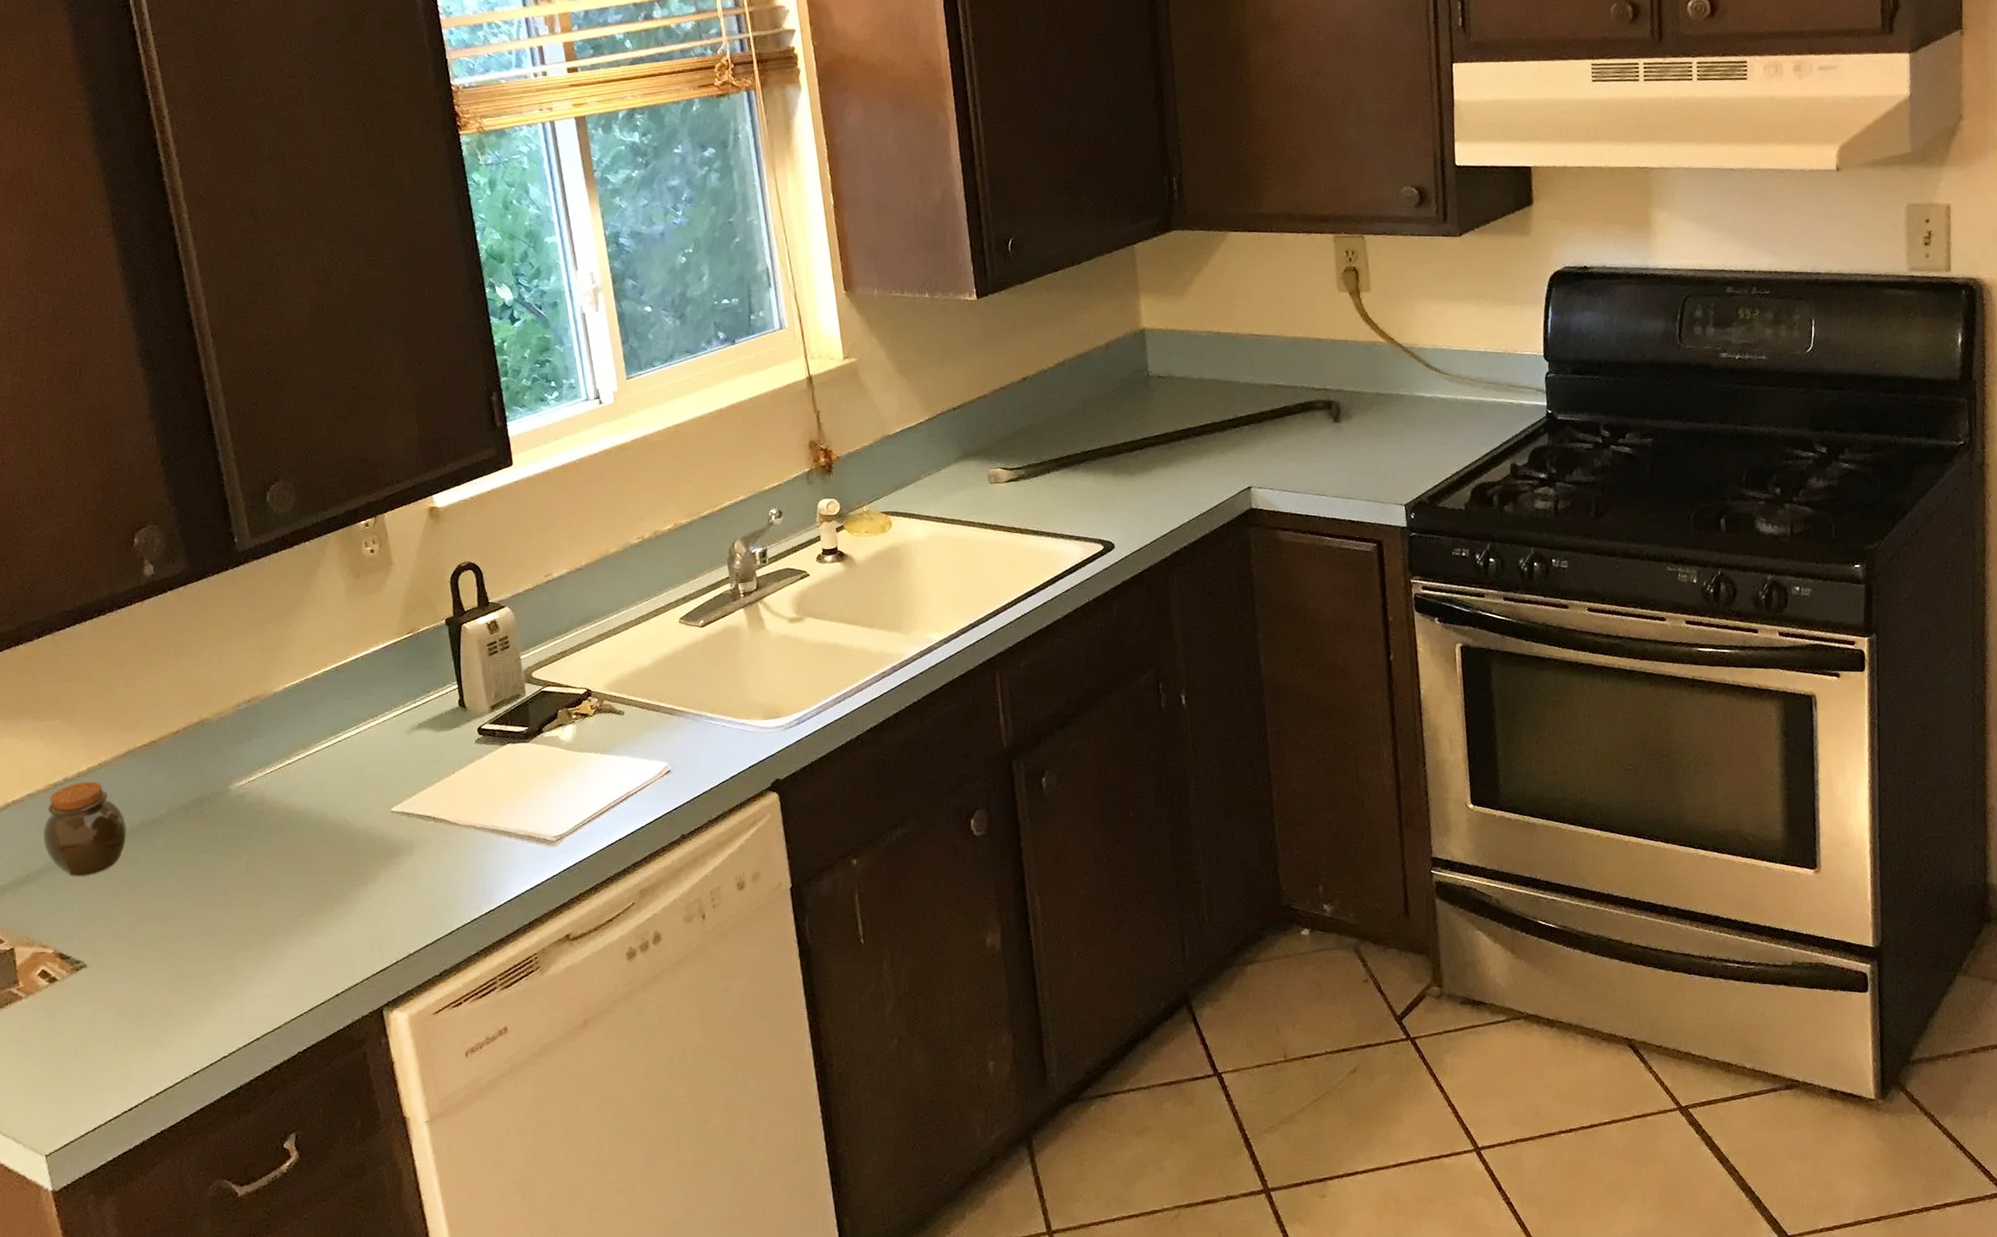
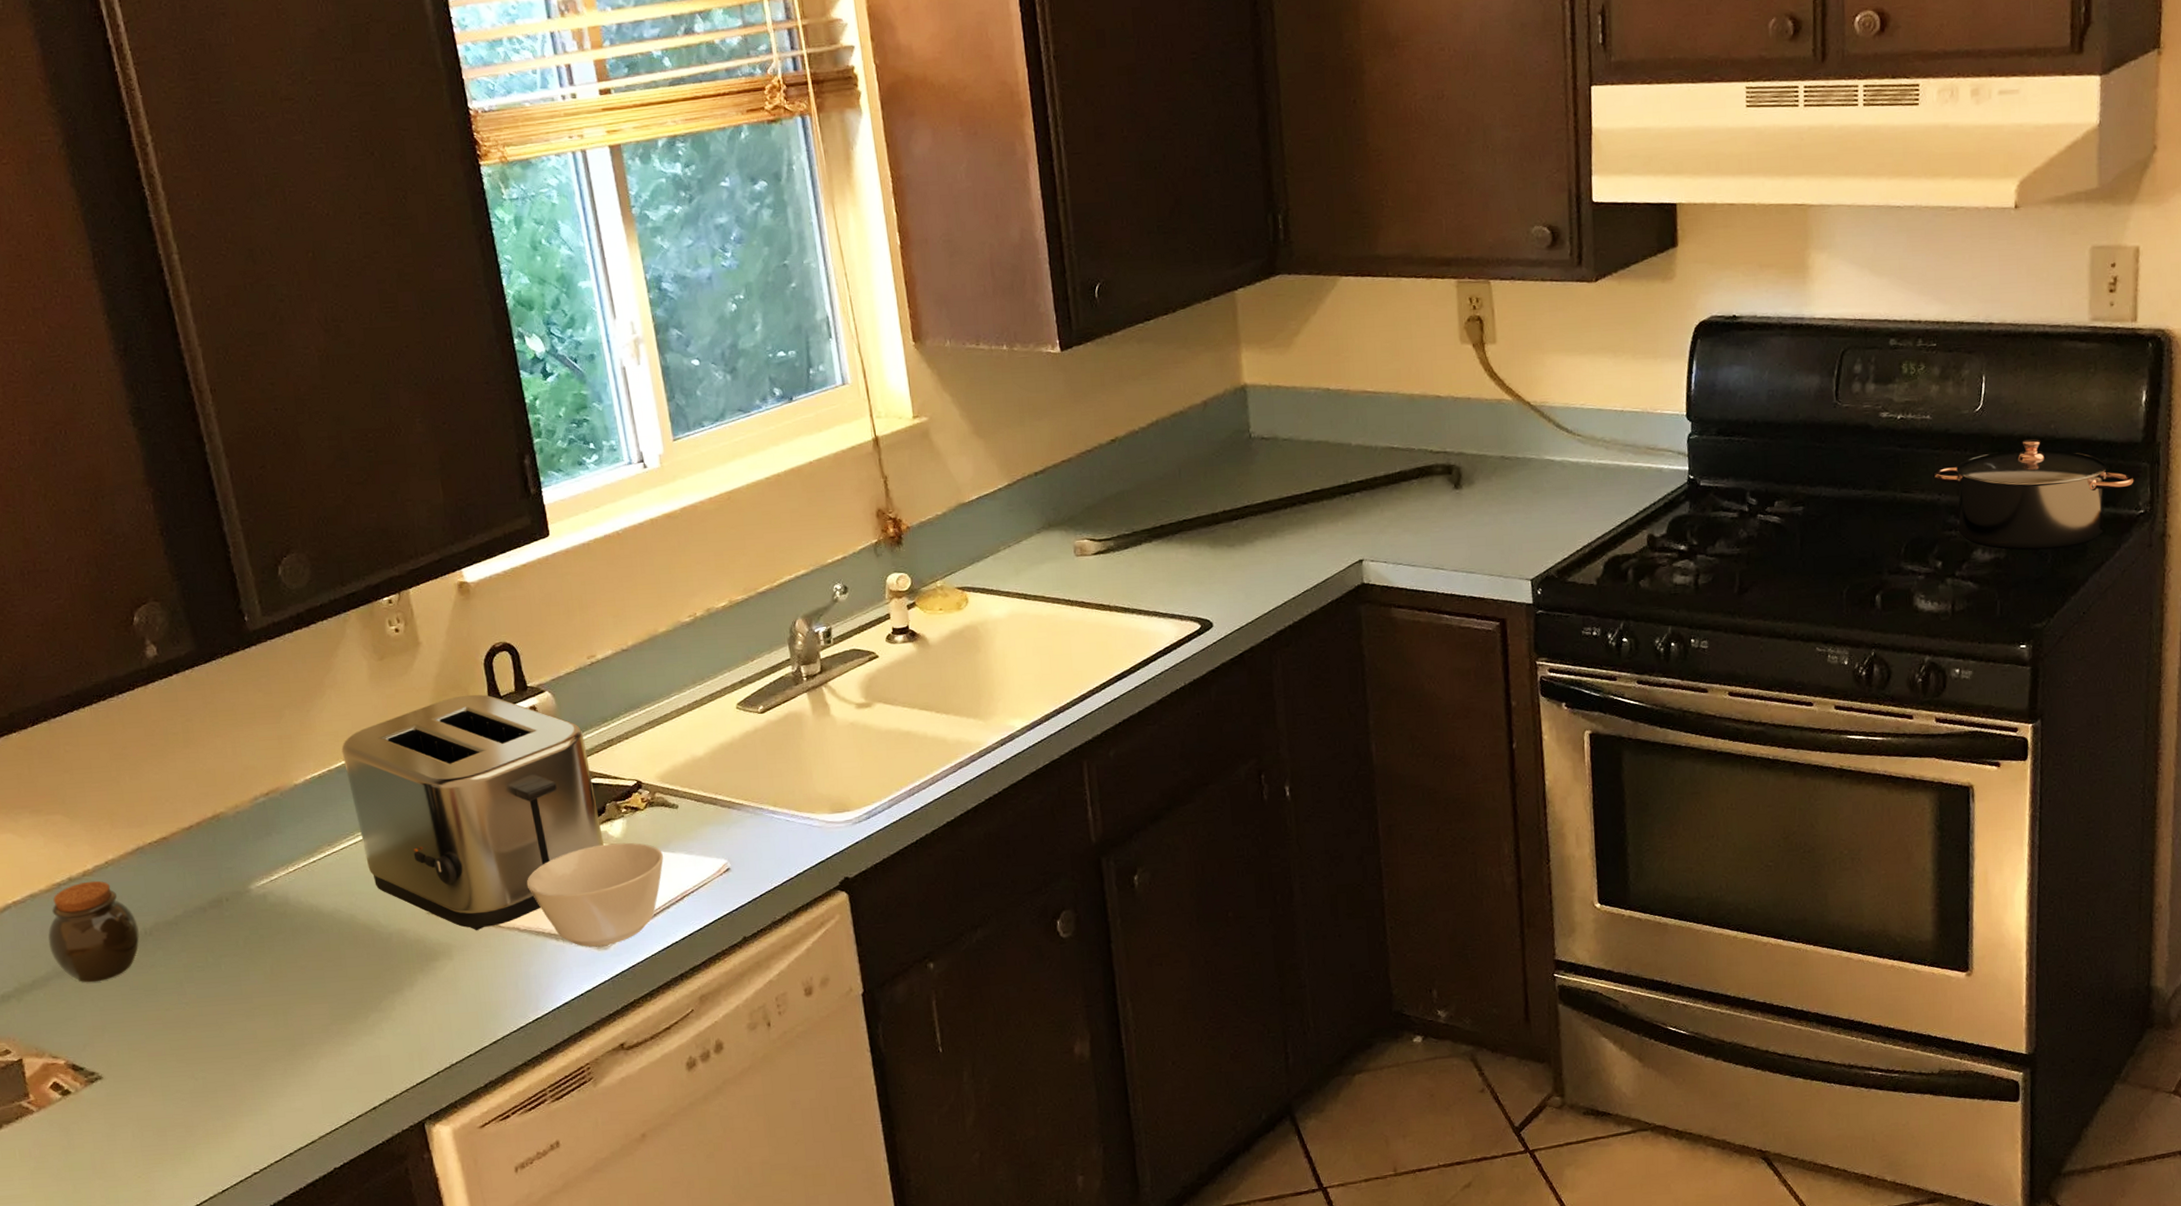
toaster: none [318,609,555,829] -> present [341,694,604,931]
bowl: none [483,746,610,844] -> present [526,842,663,947]
cooking pot: none [1769,376,1954,478] -> present [1932,438,2134,551]

